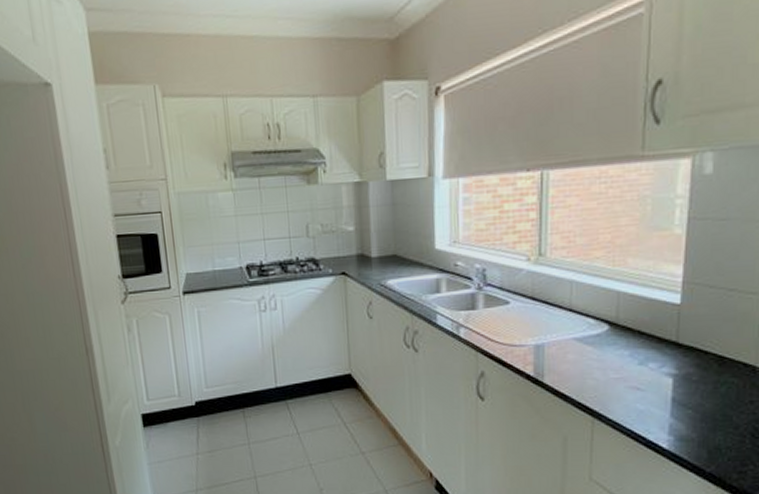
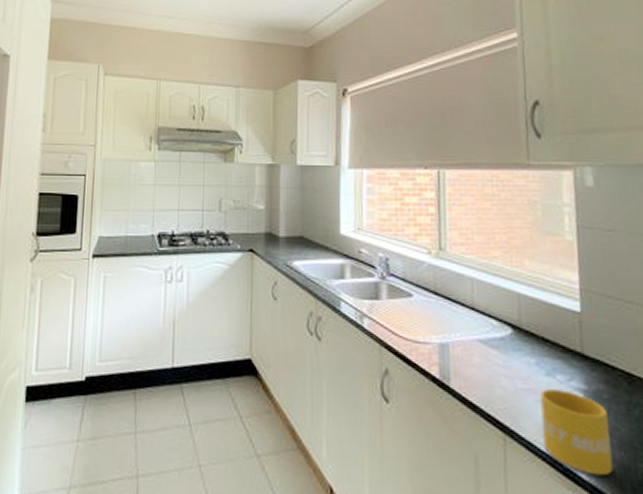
mug: none [630,376,694,445] -> present [540,389,613,476]

